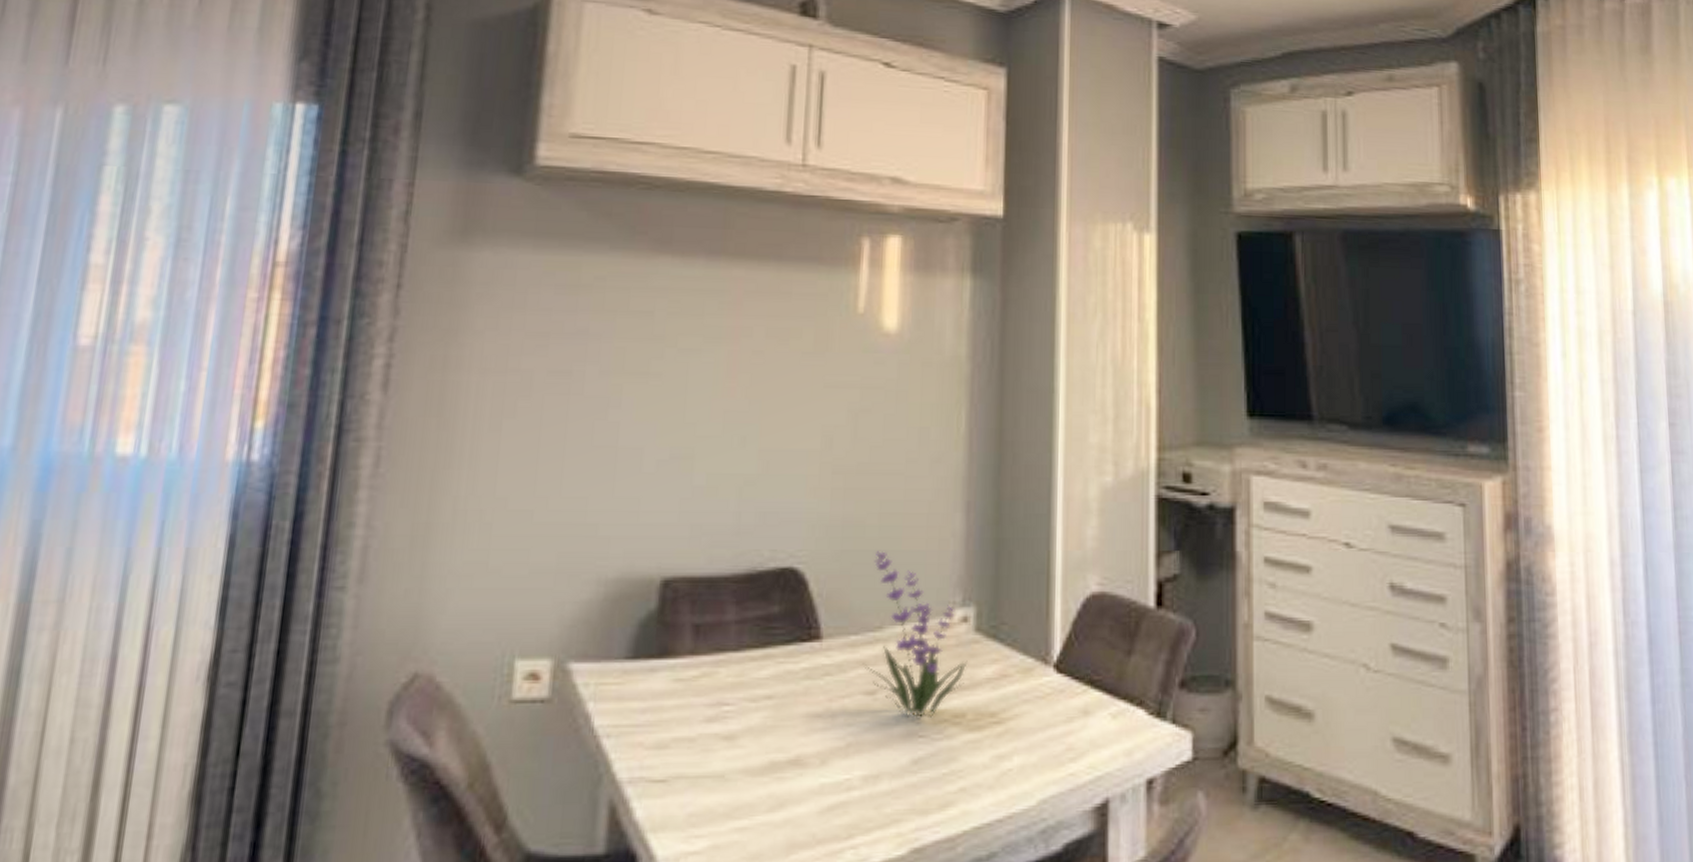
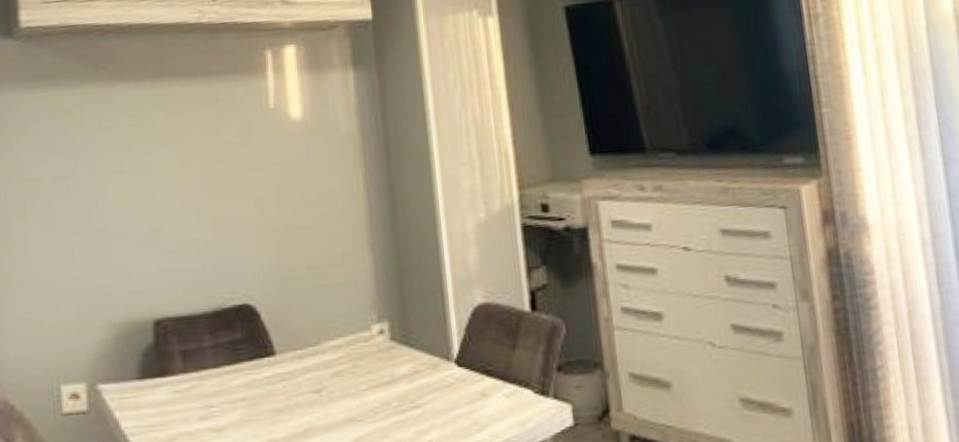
plant: present [862,551,968,718] -> none [307,286,388,408]

